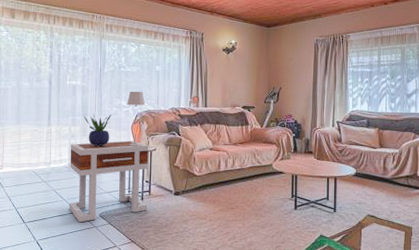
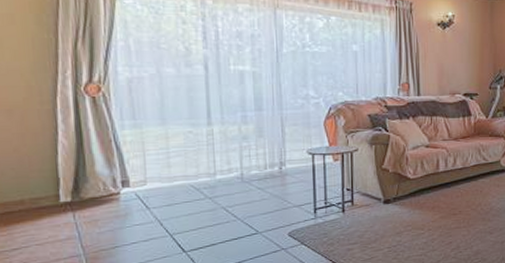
side table: present [69,141,149,223] -> none [241,140,351,246]
potted plant: present [83,114,111,147] -> none [257,108,296,150]
table lamp: present [126,91,146,147] -> none [315,77,342,148]

